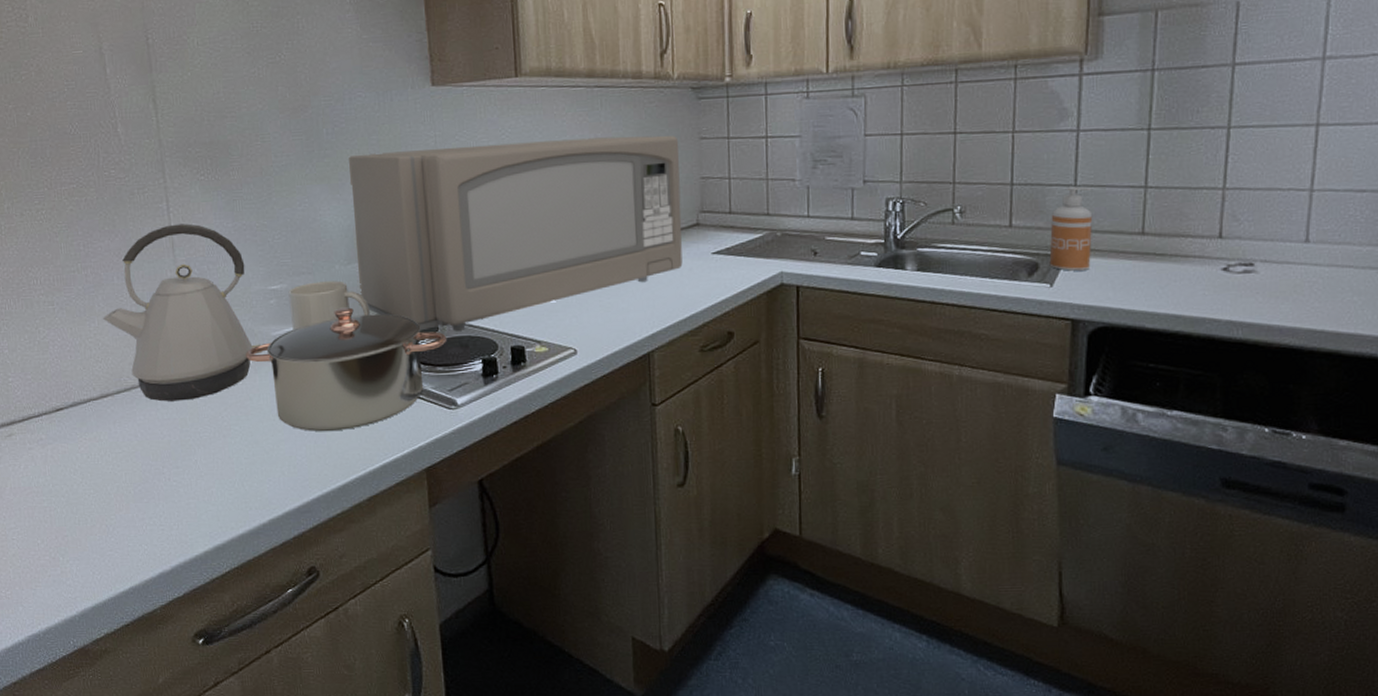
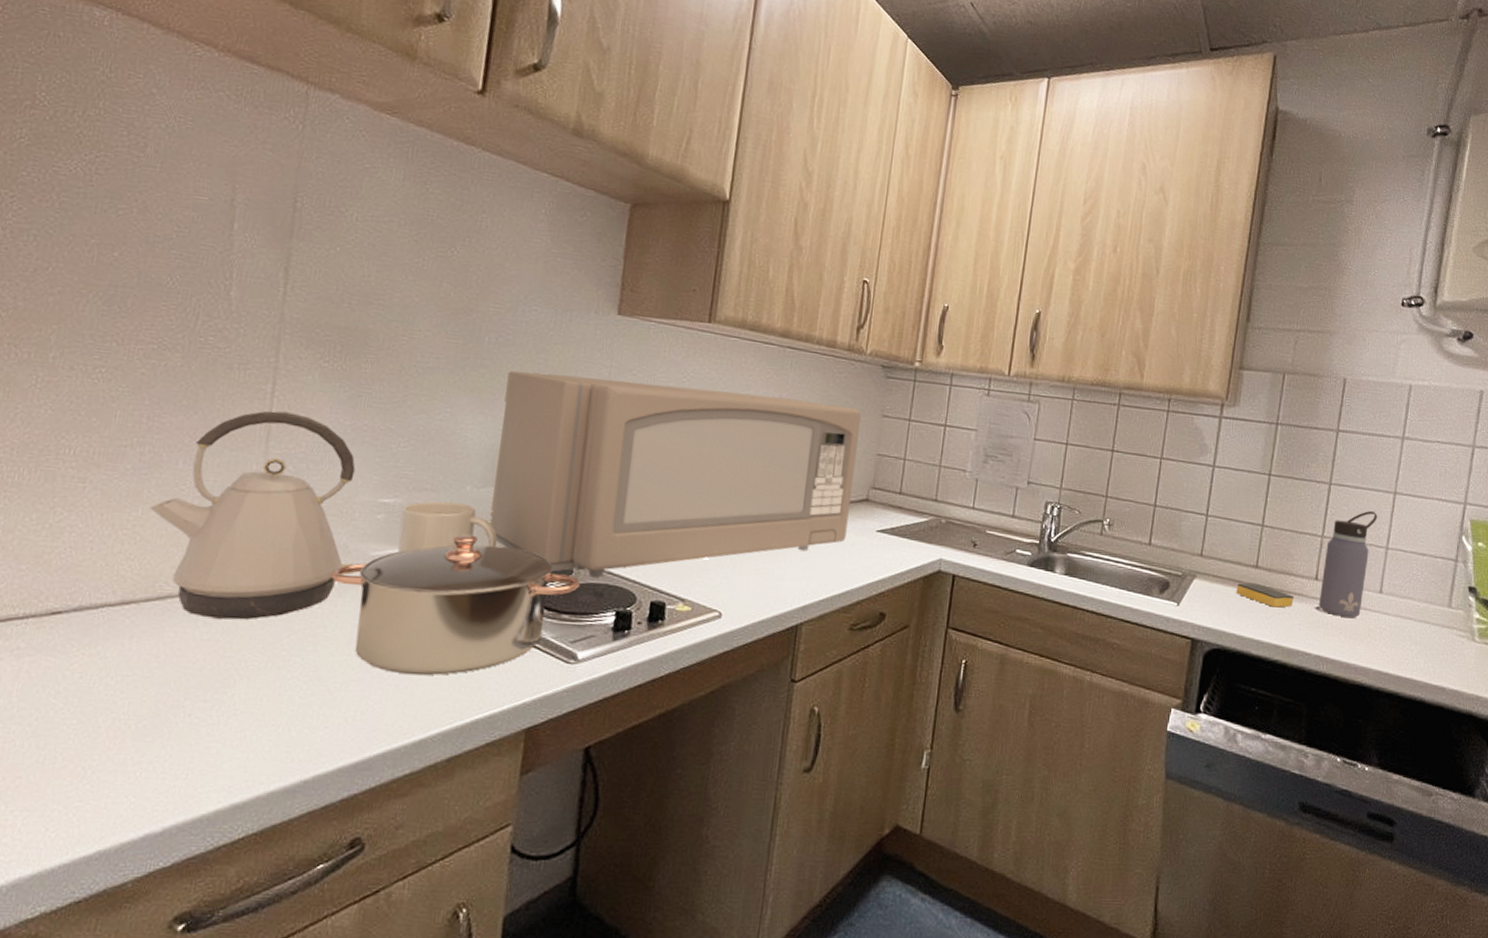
soap dispenser: present [1049,186,1093,271] -> none [1178,516,1220,594]
sponge: none [1120,251,1193,275] -> present [1236,582,1294,608]
water bottle: none [1226,151,1296,276] -> present [1319,511,1378,619]

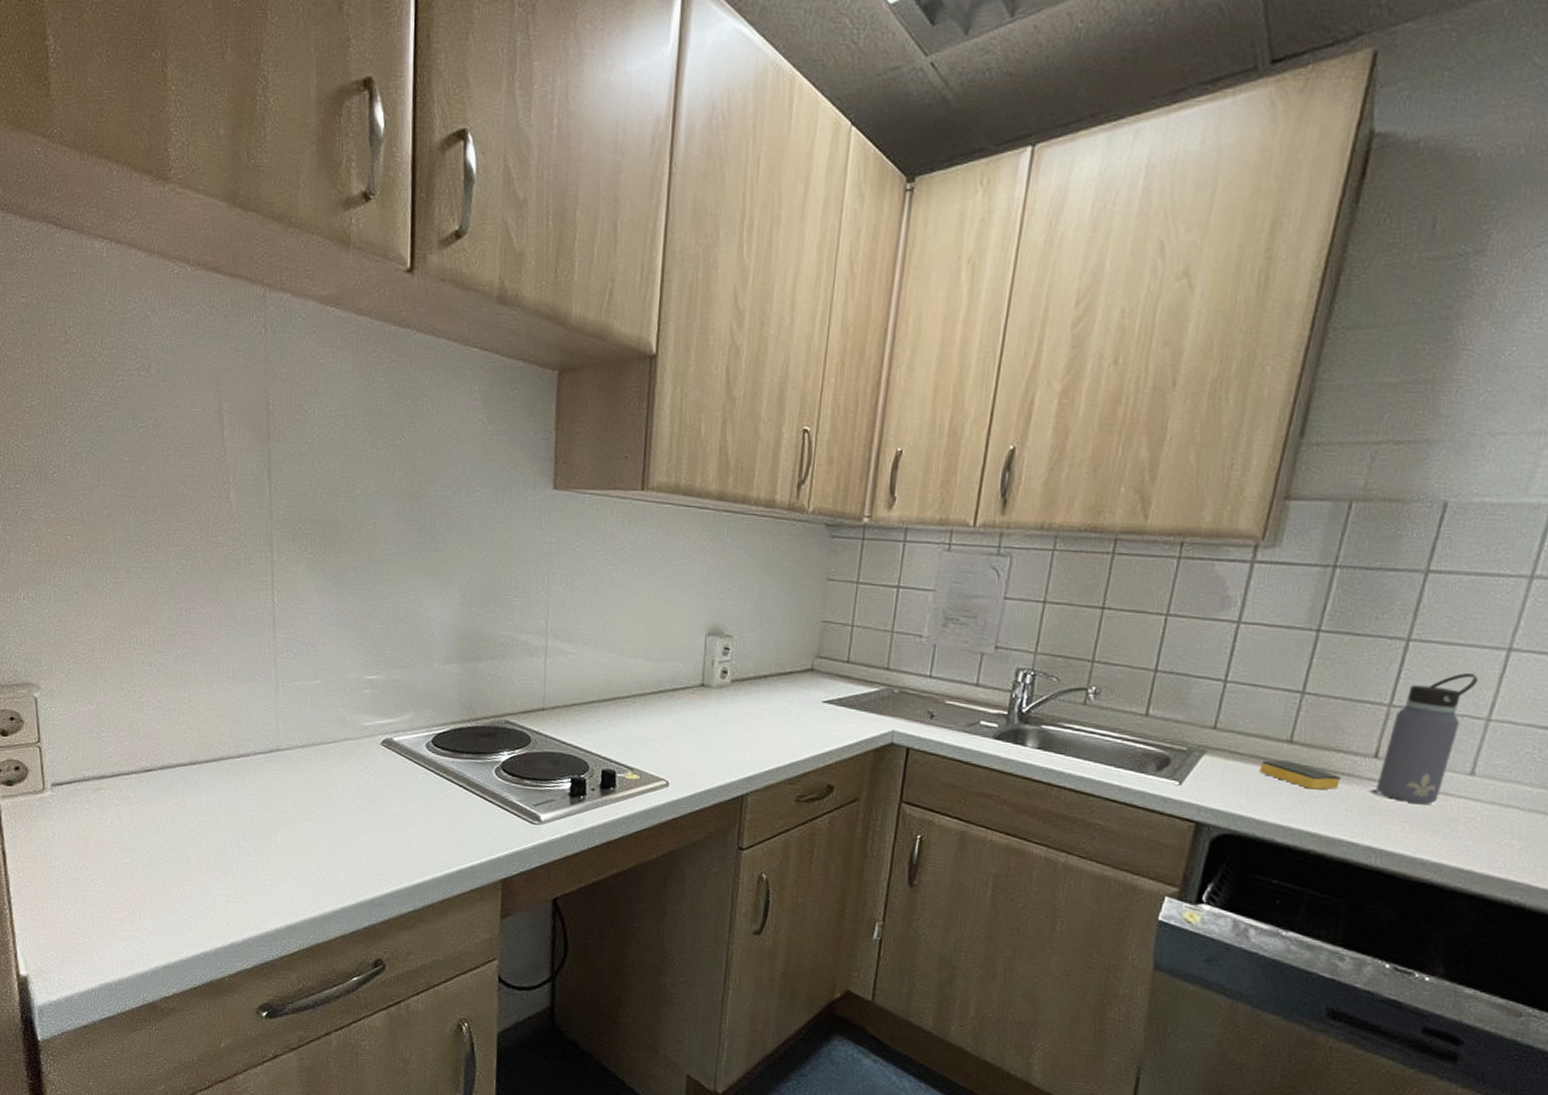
kettle: present [149,410,356,620] -> none [198,600,352,779]
cooking pot: present [329,534,581,675] -> none [334,707,539,830]
mug: present [398,501,497,553] -> none [383,677,464,724]
microwave: present [485,370,862,577] -> none [453,551,805,746]

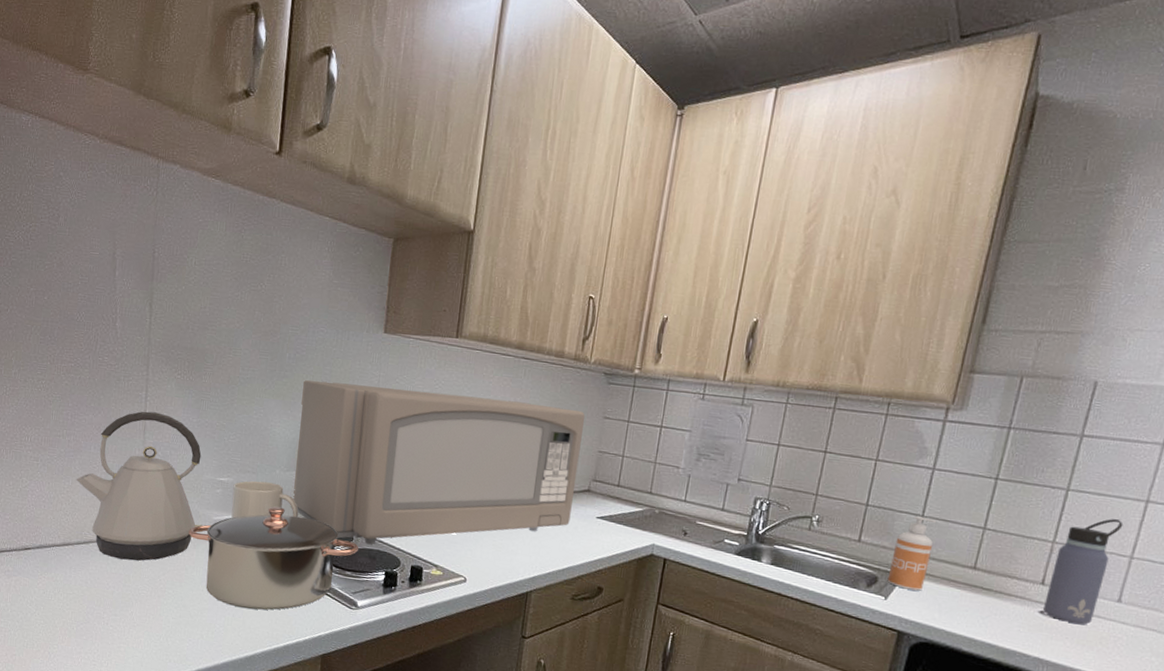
kettle: none [198,600,352,779] -> present [76,411,203,561]
cooking pot: none [334,707,539,830] -> present [187,506,359,610]
mug: none [383,677,464,724] -> present [231,480,299,519]
microwave: none [453,551,805,746] -> present [290,379,585,544]
soap dispenser: none [1182,682,1243,773] -> present [887,516,937,591]
sponge: present [1259,760,1341,790] -> none [949,582,1015,609]

